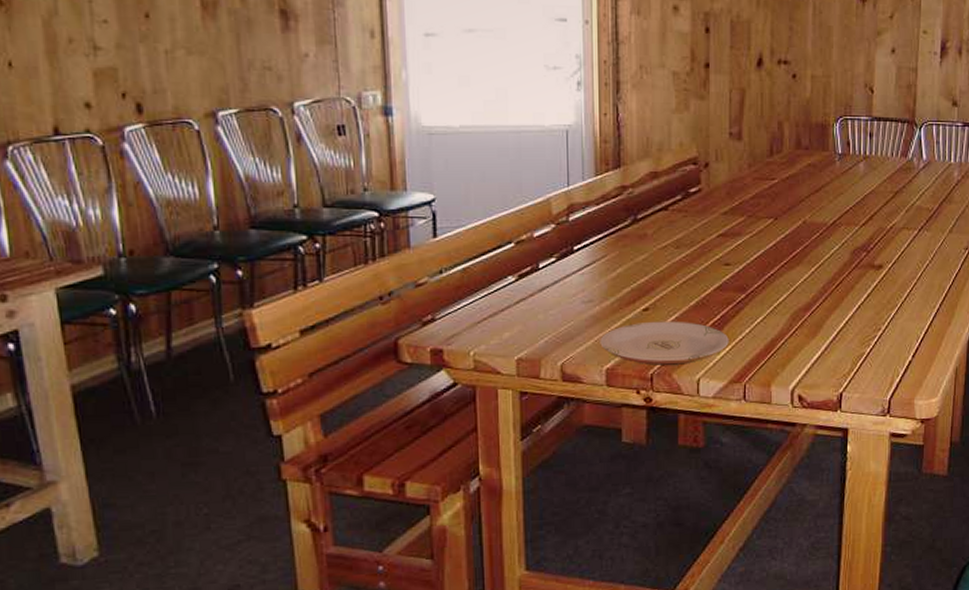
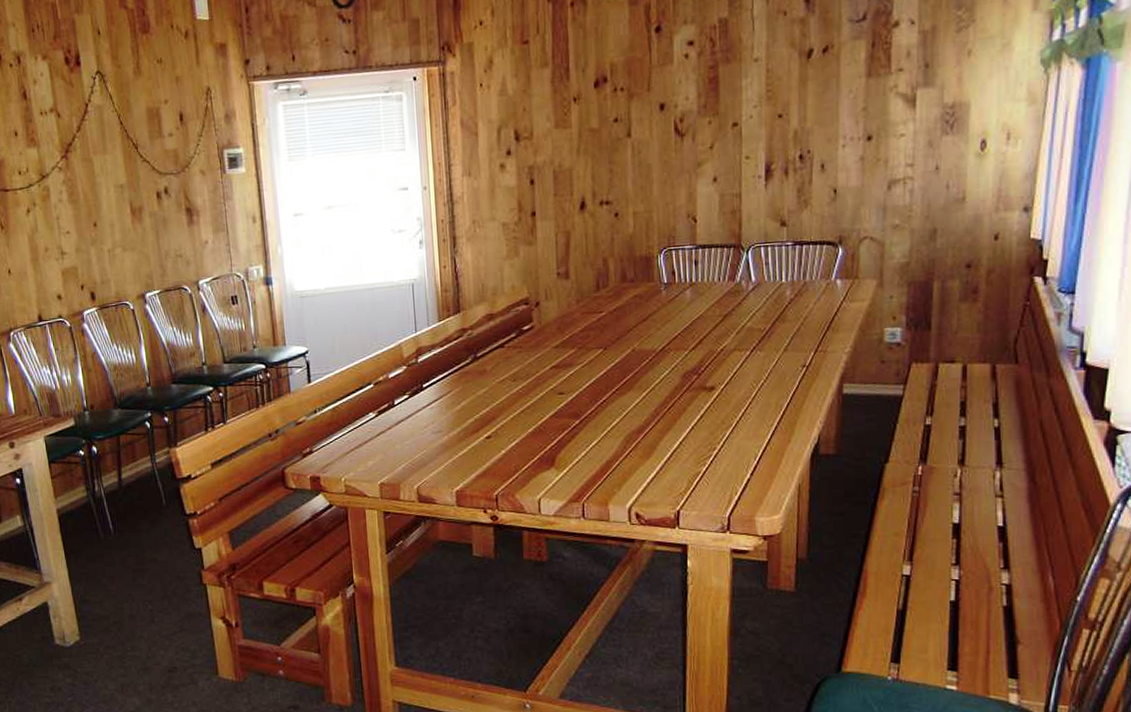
plate: present [600,321,729,365] -> none [449,446,566,487]

